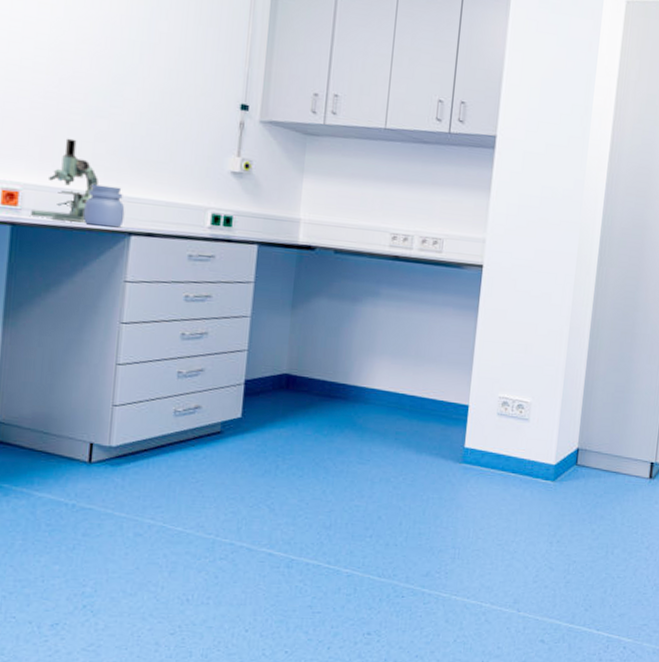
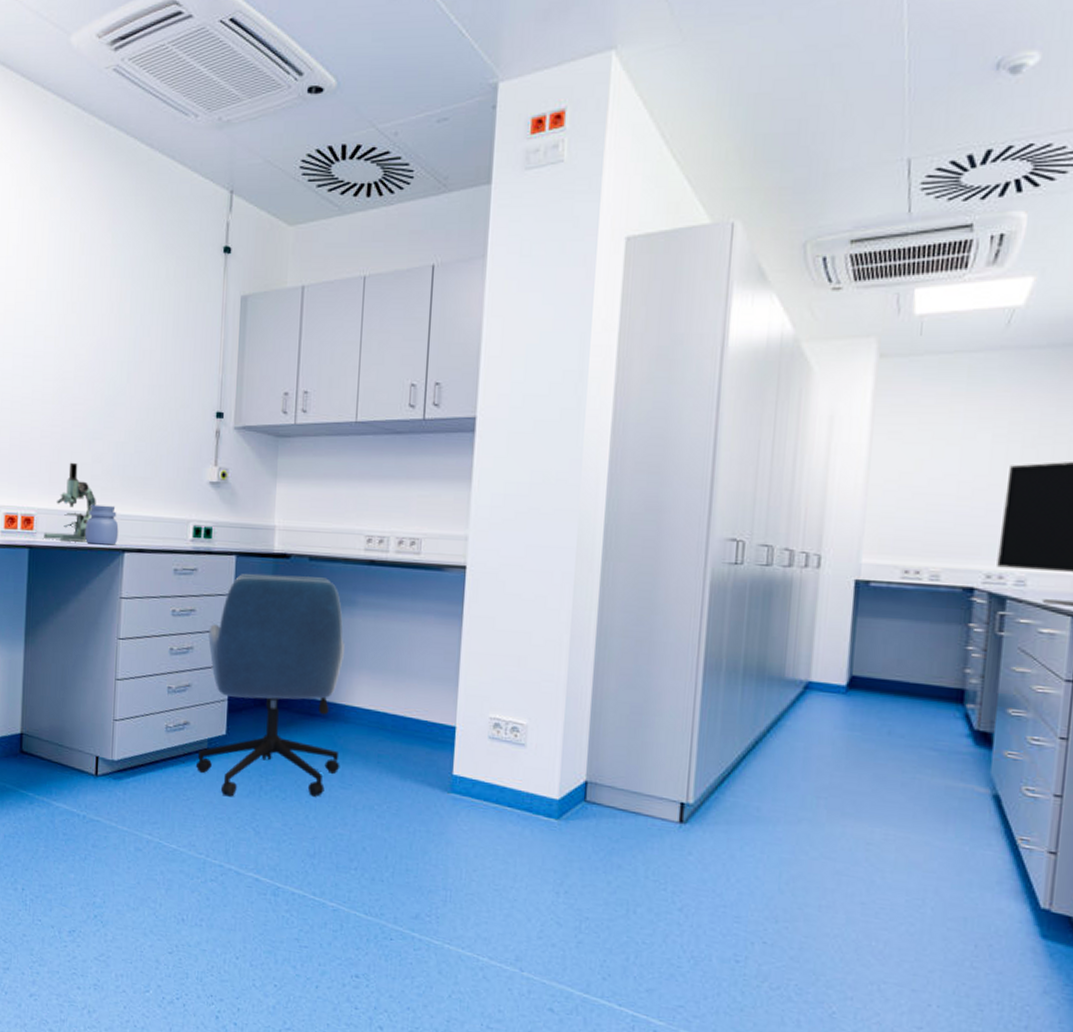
office chair: none [206,263,367,477] -> present [195,574,345,797]

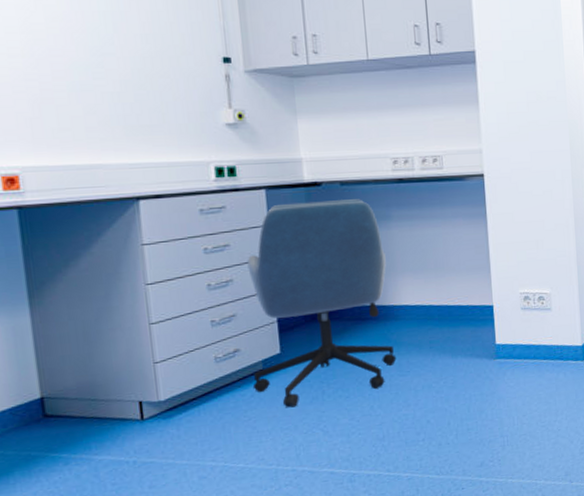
microscope: present [44,462,96,542] -> none [35,116,97,197]
jar: present [85,504,119,546] -> none [87,155,130,197]

